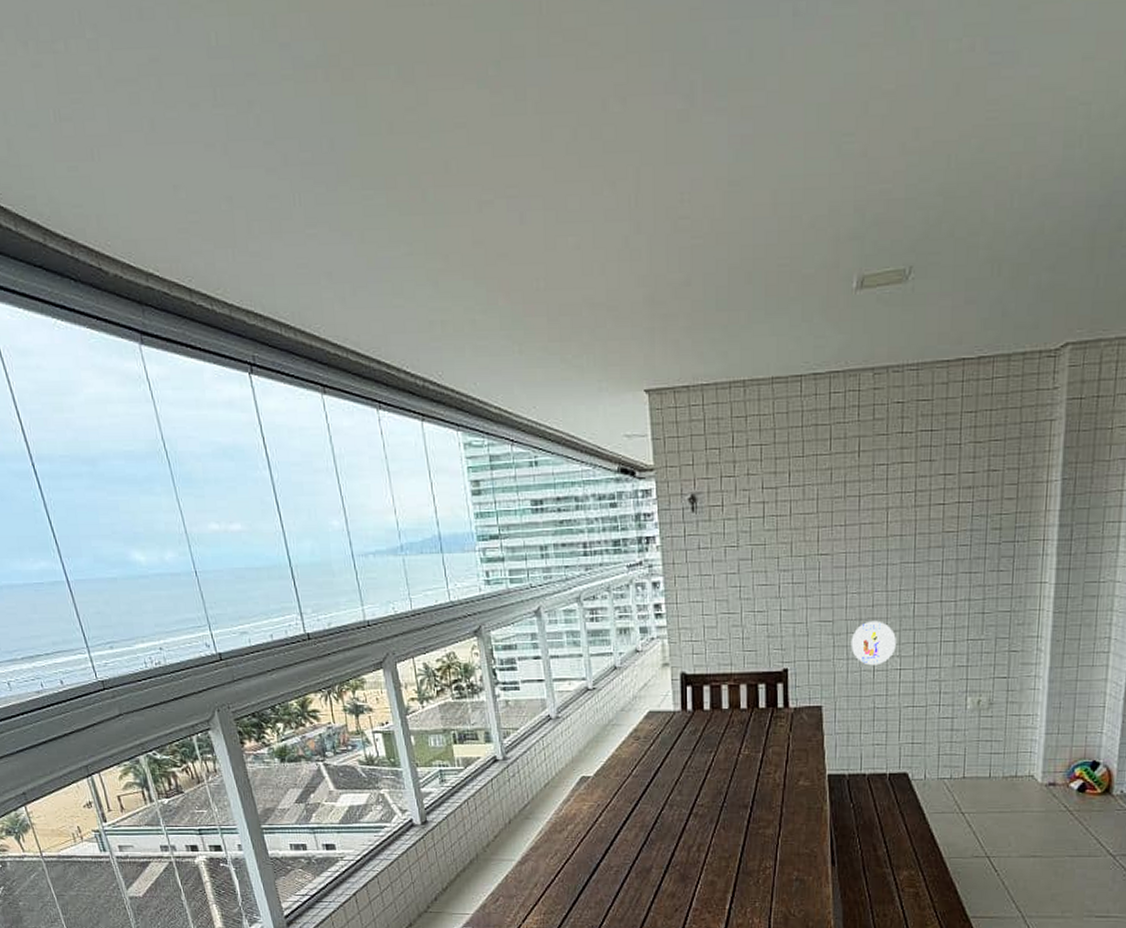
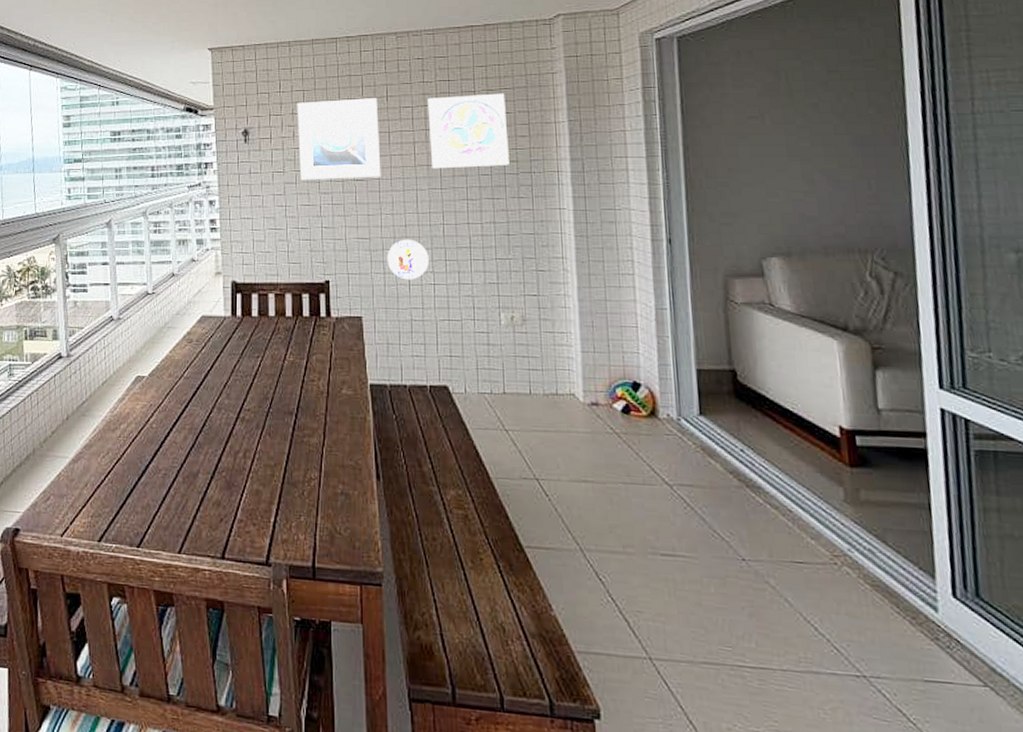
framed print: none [753,453,849,556] -> present [297,98,381,181]
wall ornament: none [905,446,995,539] -> present [427,93,510,169]

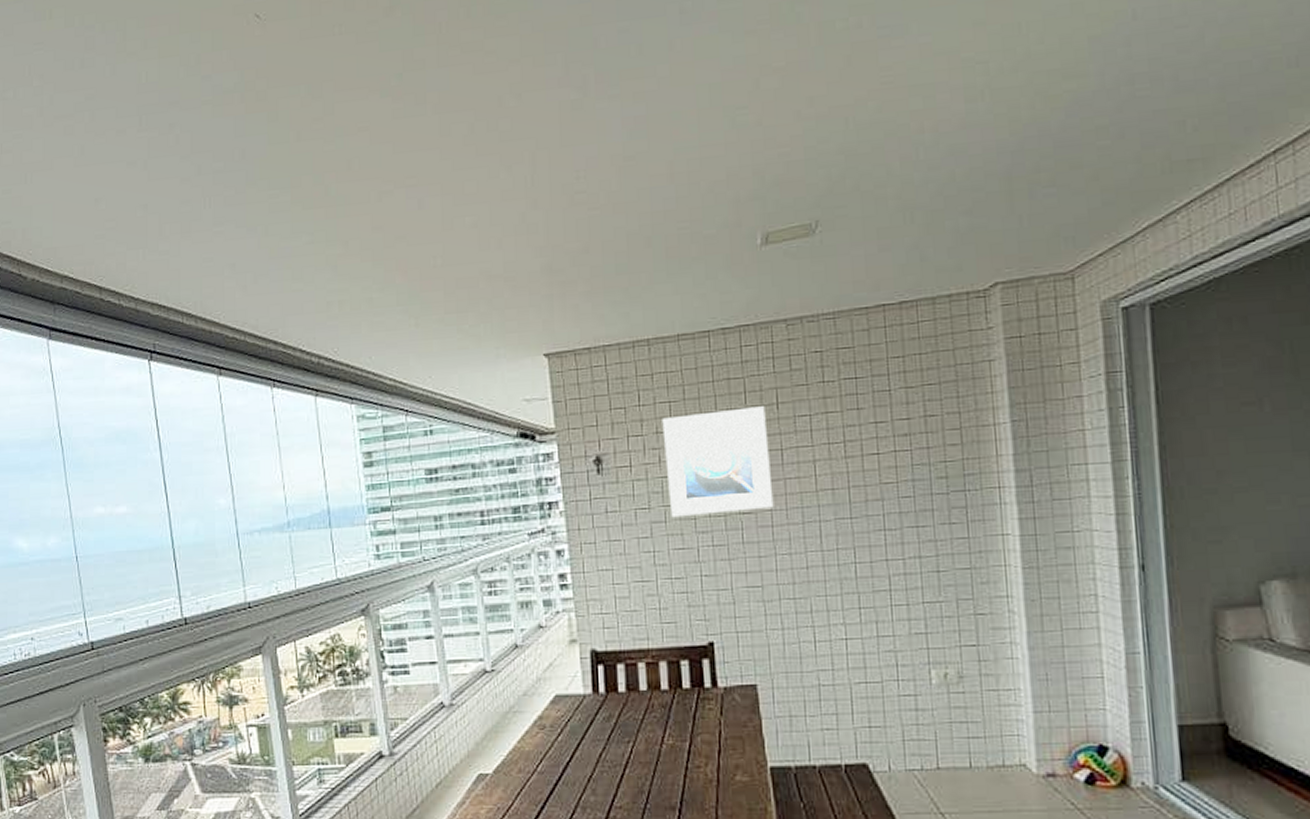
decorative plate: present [387,239,429,280] -> none [785,584,839,636]
wall ornament: present [427,93,510,169] -> none [829,390,937,493]

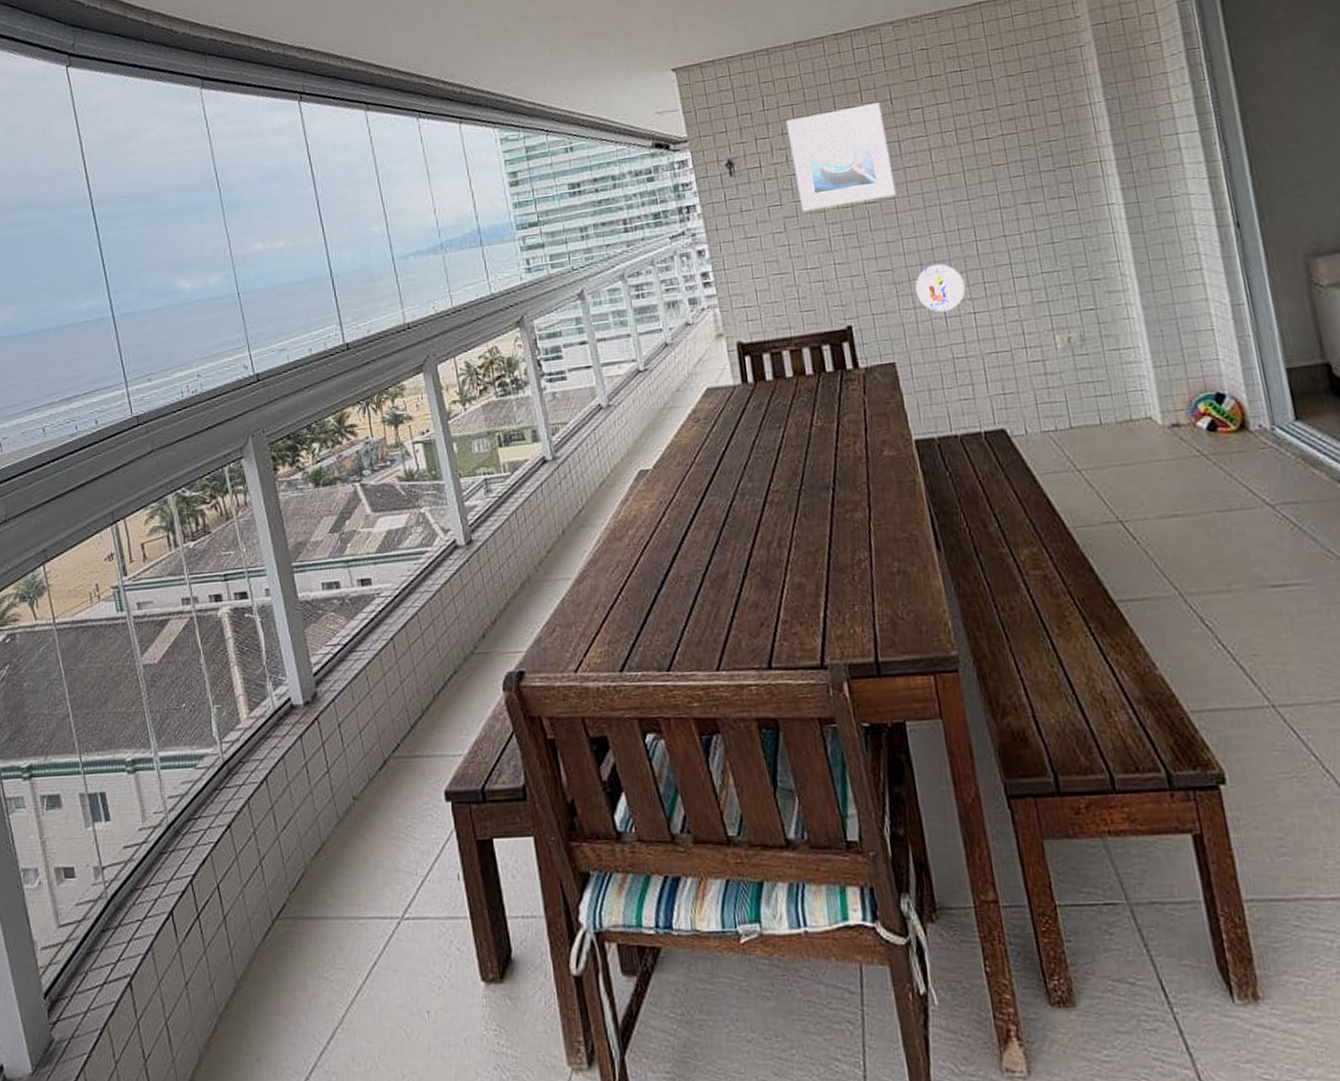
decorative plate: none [785,584,839,636] -> present [915,263,966,313]

